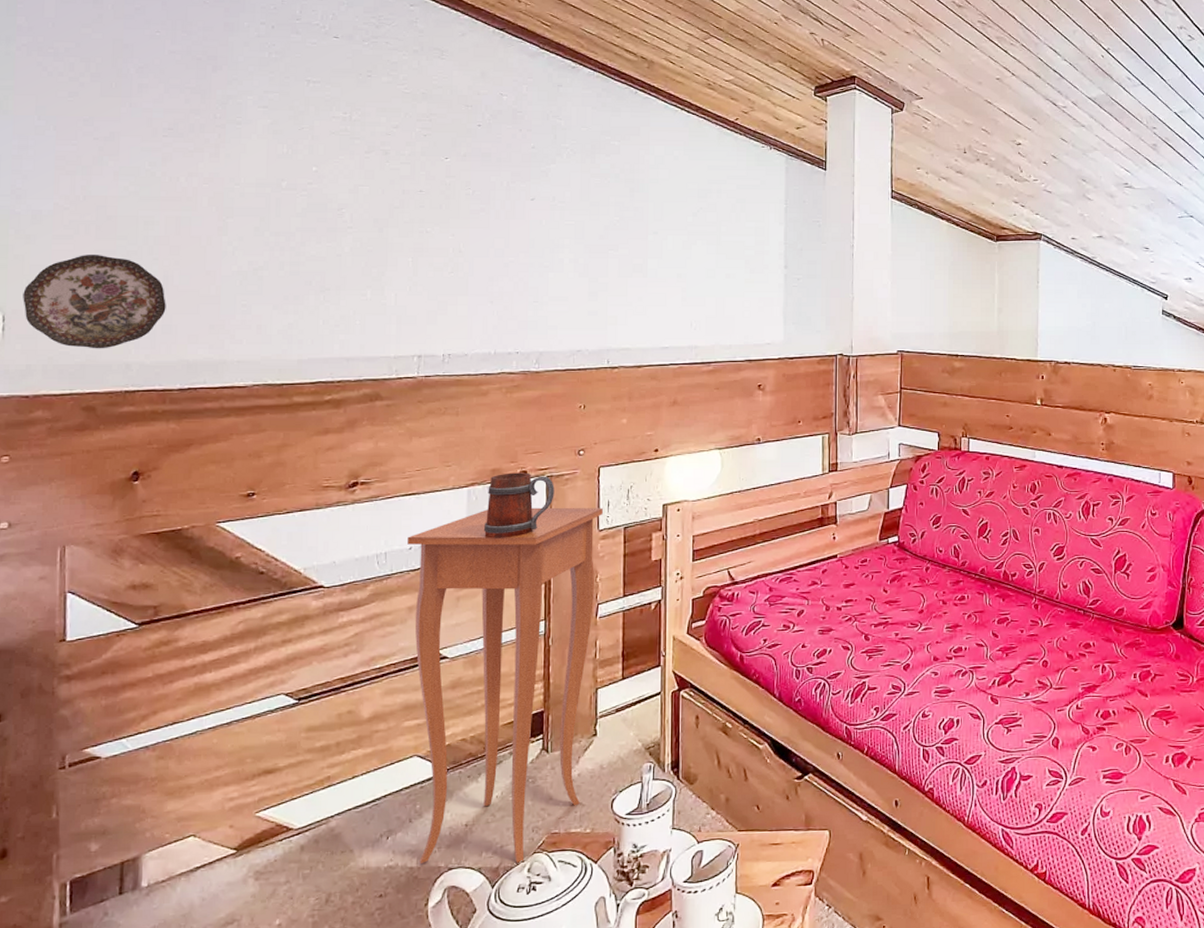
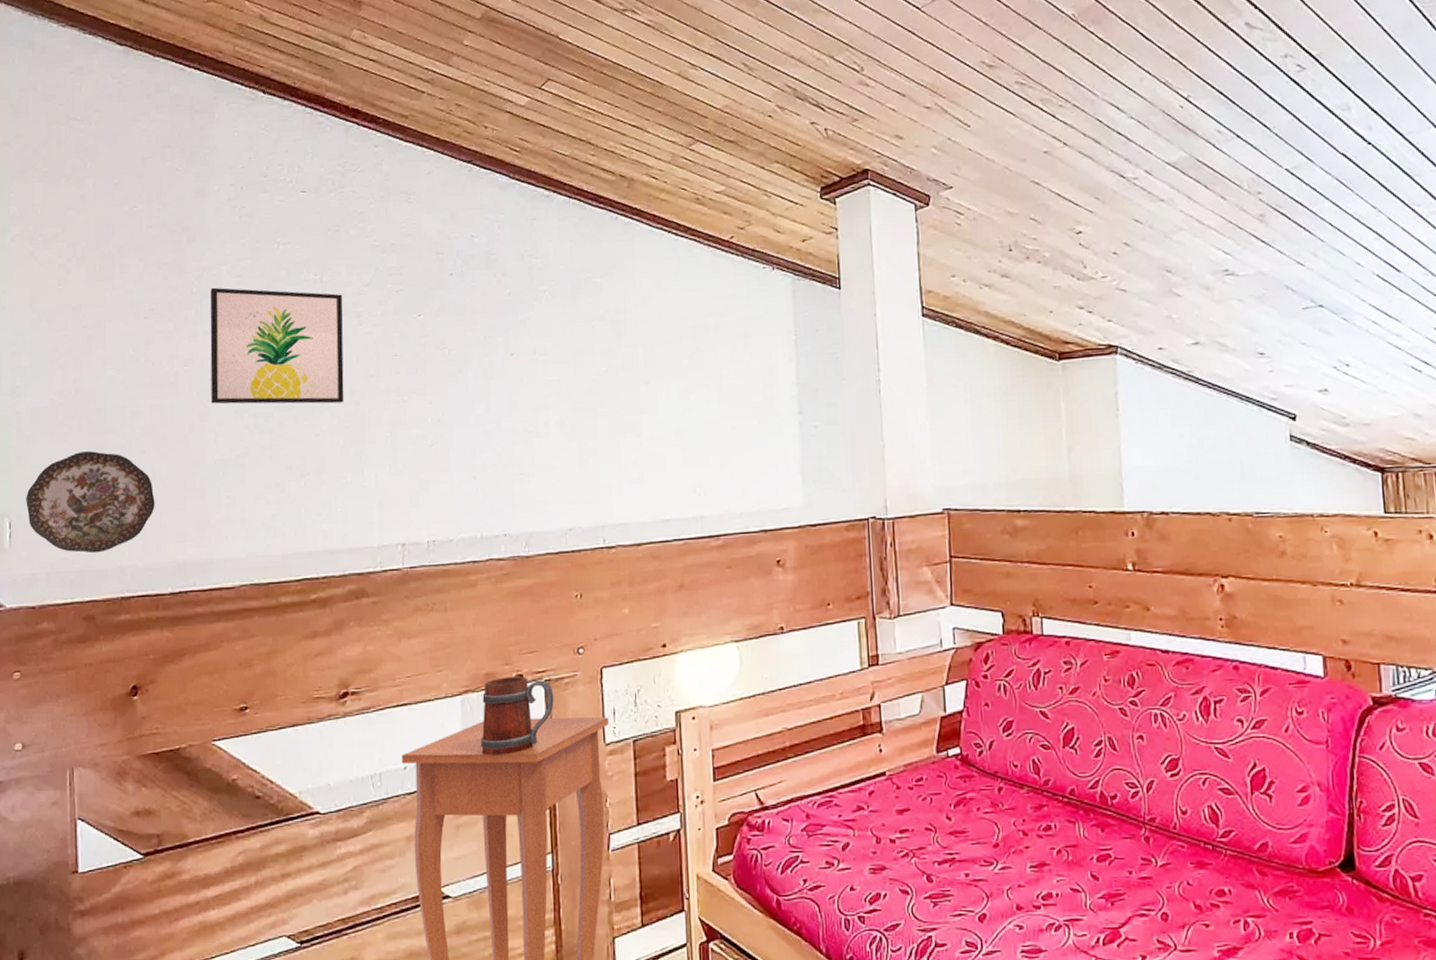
wall art: none [231,114,372,229] -> present [210,287,344,404]

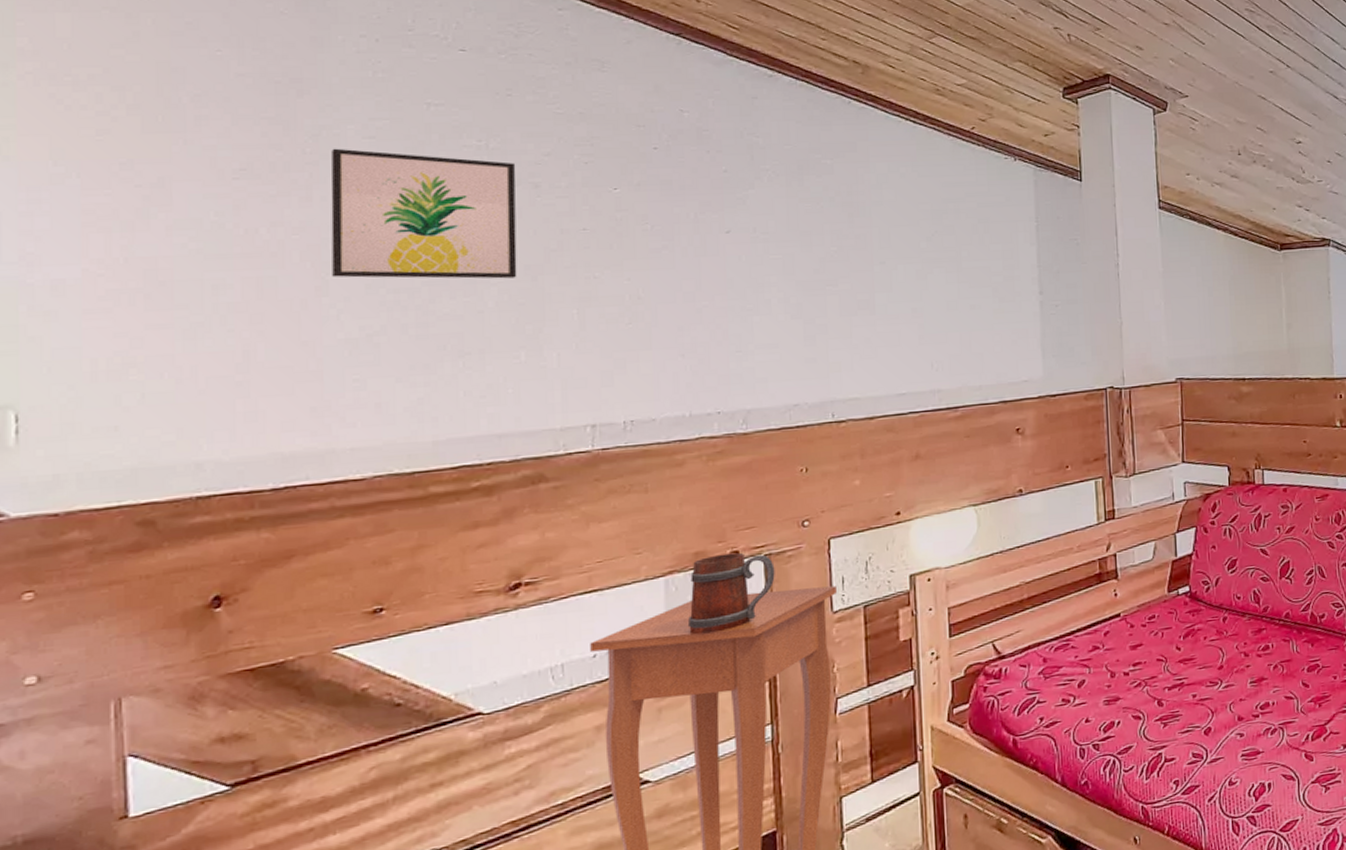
decorative plate: present [26,451,155,554] -> none [43,330,249,448]

